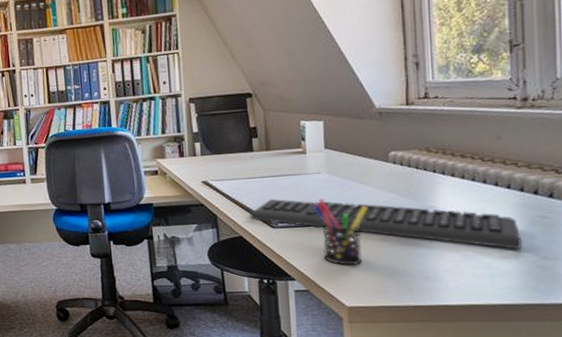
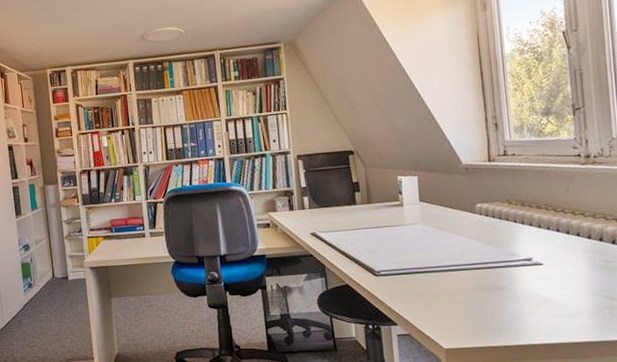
keyboard: present [250,198,522,249] -> none [355,248,592,291]
pen holder: present [313,198,368,265] -> none [411,248,460,310]

